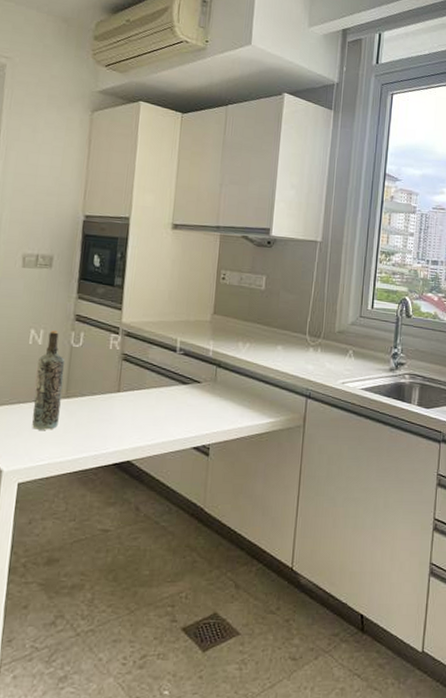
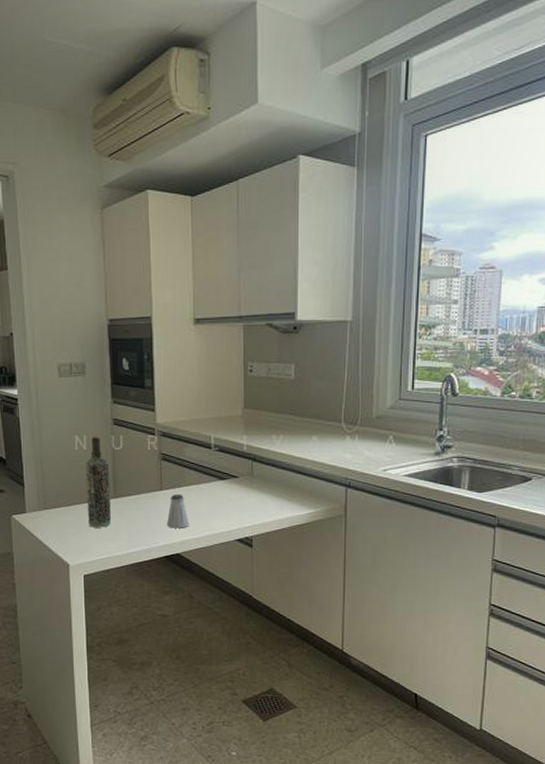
saltshaker: none [119,397,146,434] -> present [166,494,190,528]

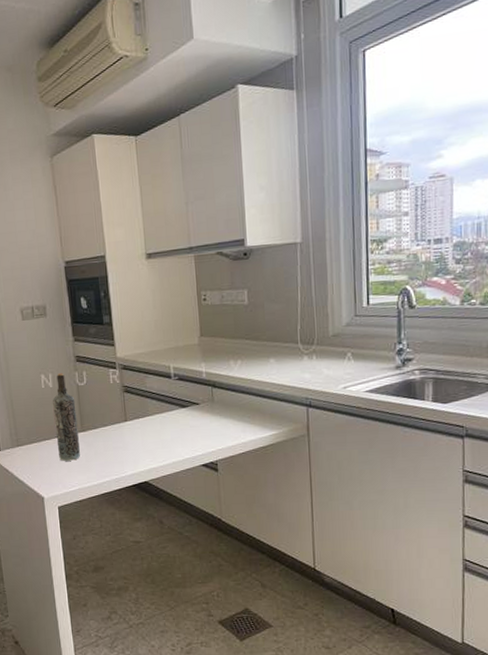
saltshaker: present [166,494,190,528] -> none [133,424,156,458]

